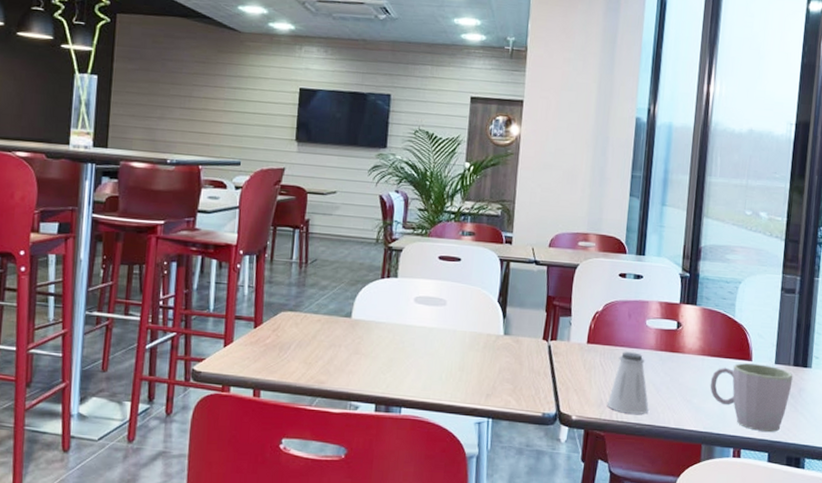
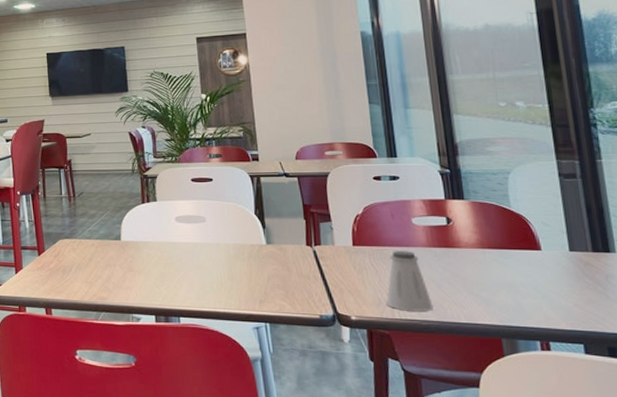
mug: present [710,363,793,432] -> none [497,253,596,322]

